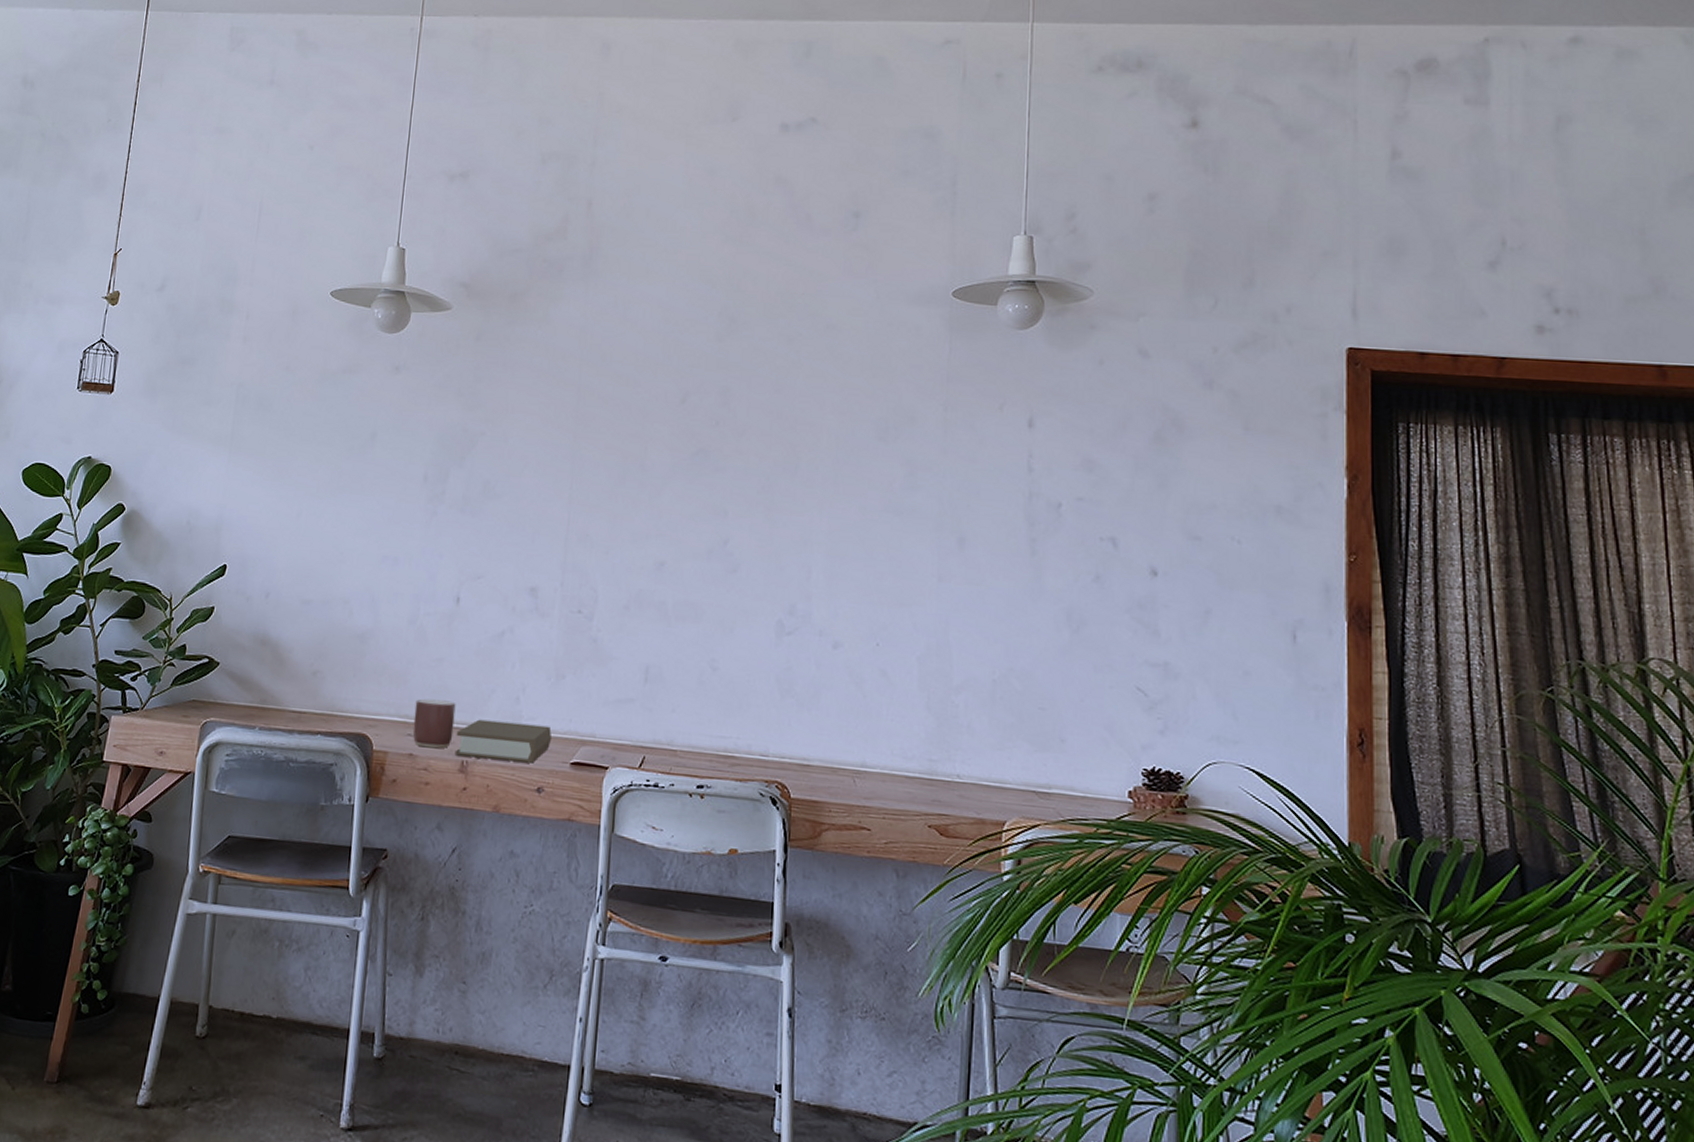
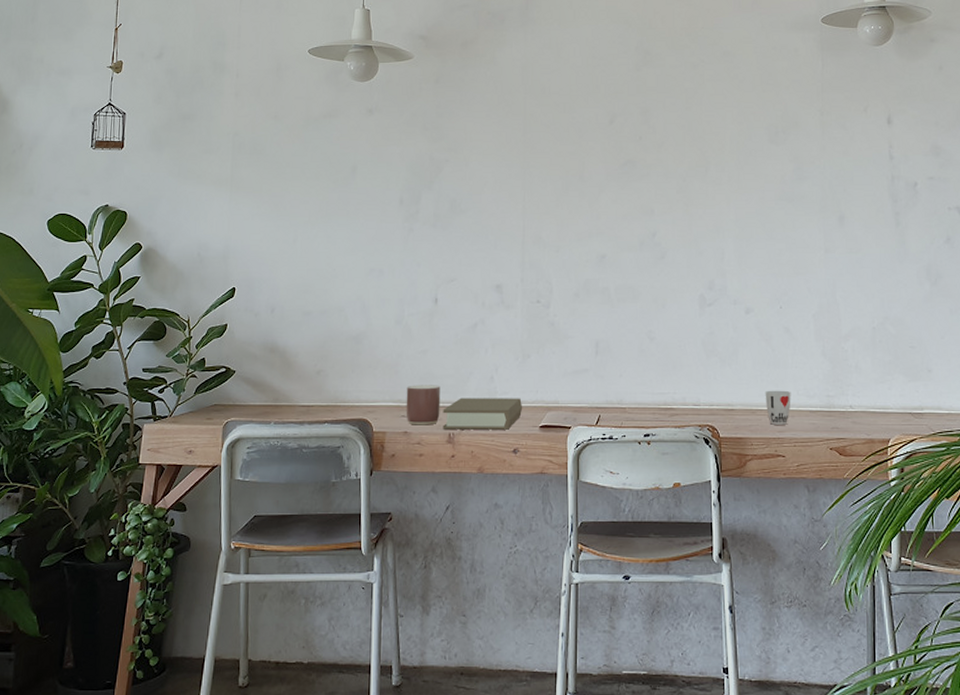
cup: none [850,745,884,791] -> present [765,390,791,425]

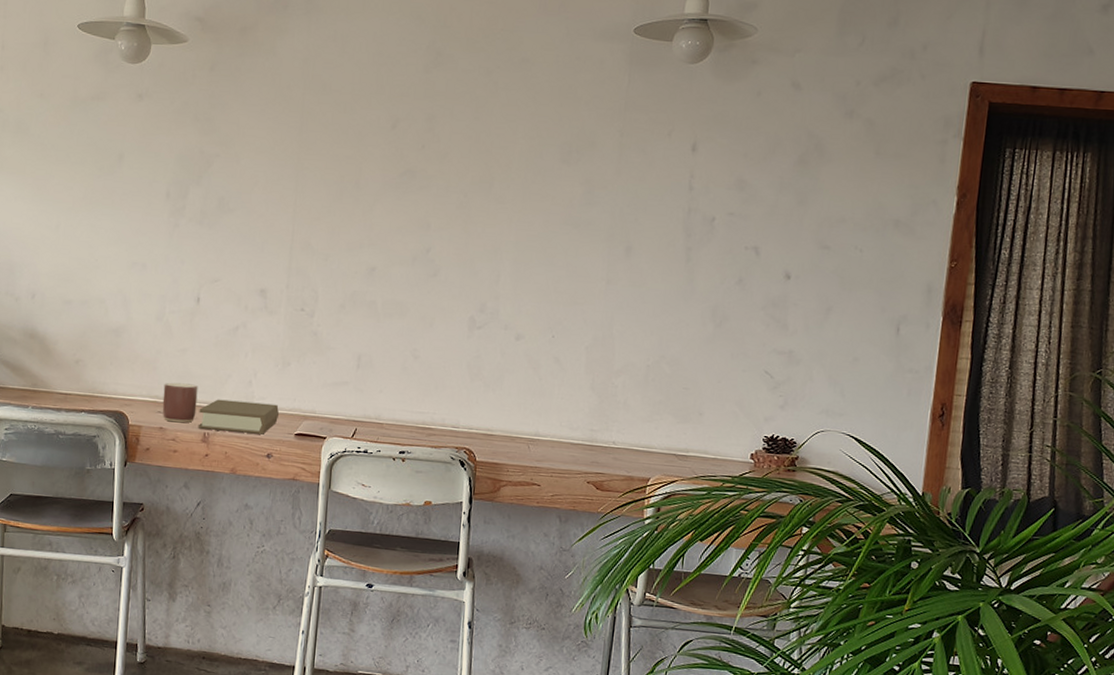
cup: present [765,390,791,425] -> none [526,419,554,455]

